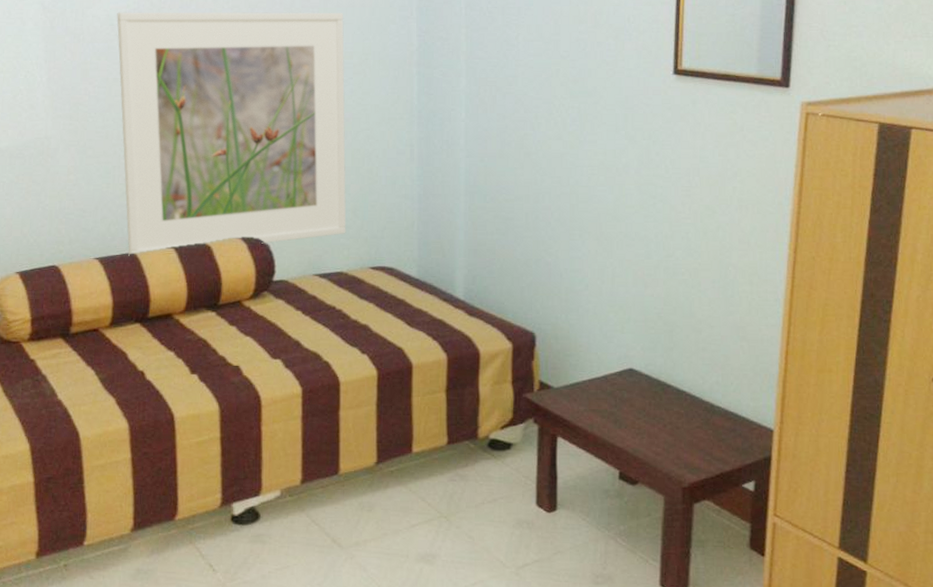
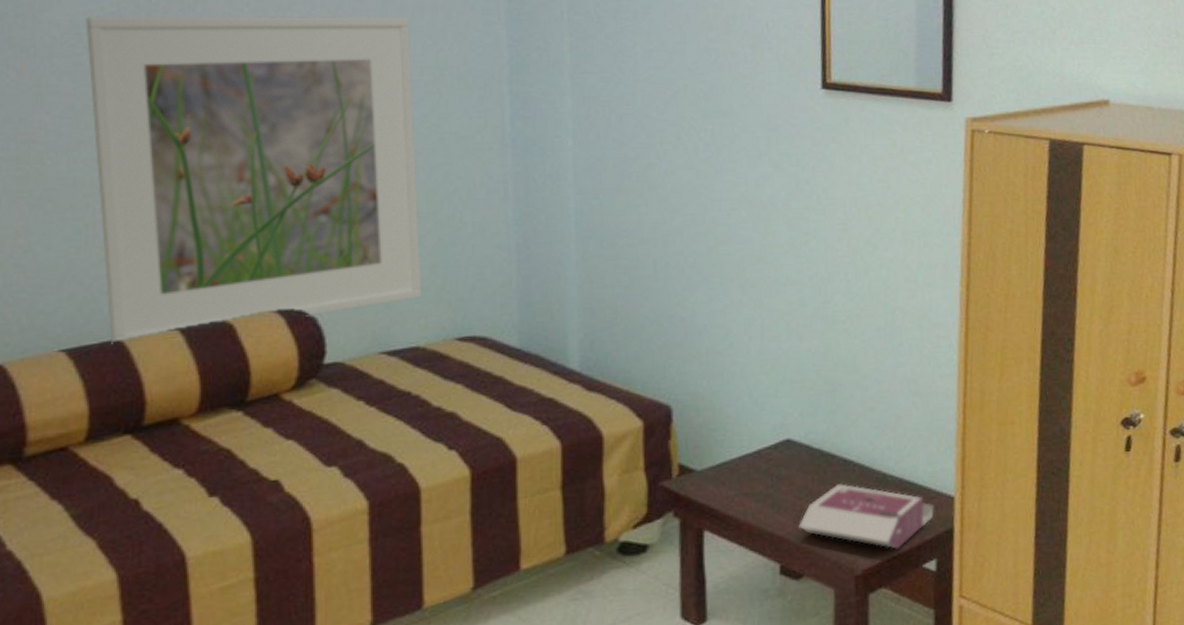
book: none [636,409,755,469] -> present [798,484,934,549]

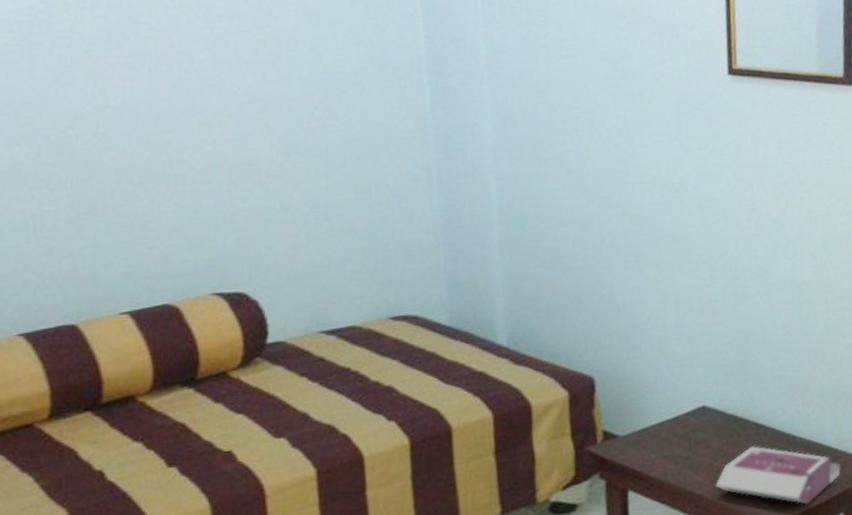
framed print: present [85,16,422,344] -> none [17,10,356,328]

